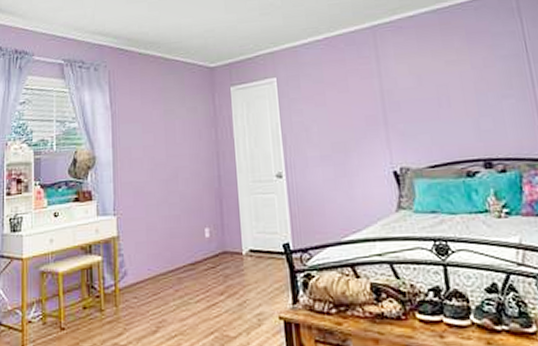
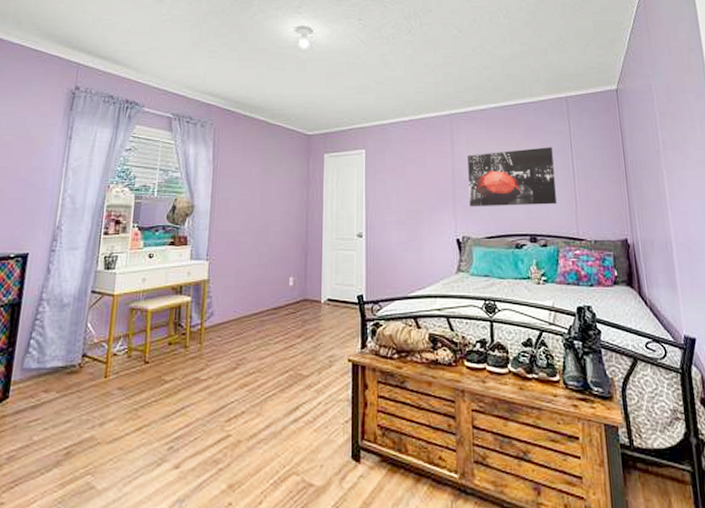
wall art: none [398,52,514,133] -> present [468,147,556,207]

